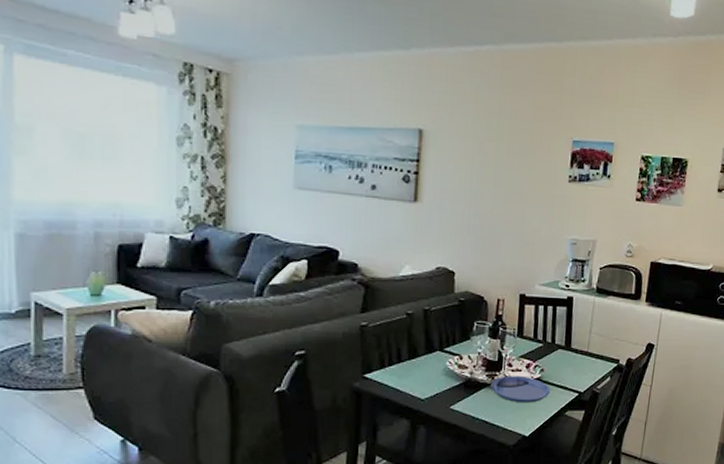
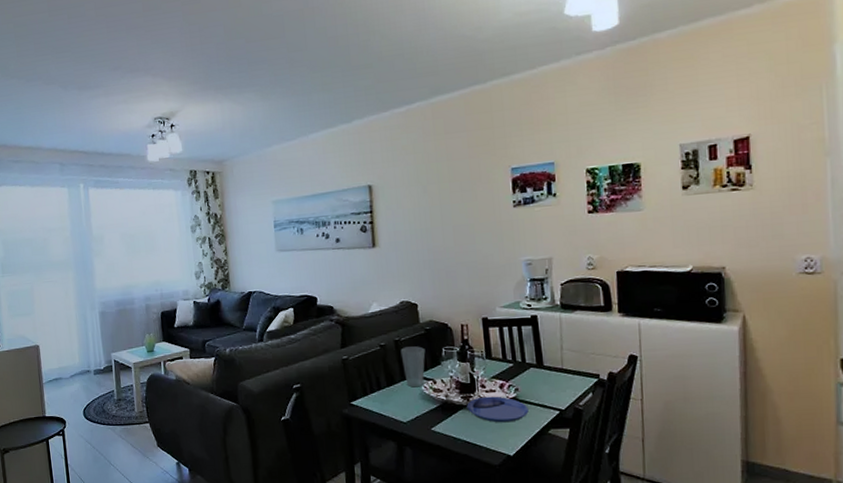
cup: none [428,318,456,362] -> present [400,346,426,388]

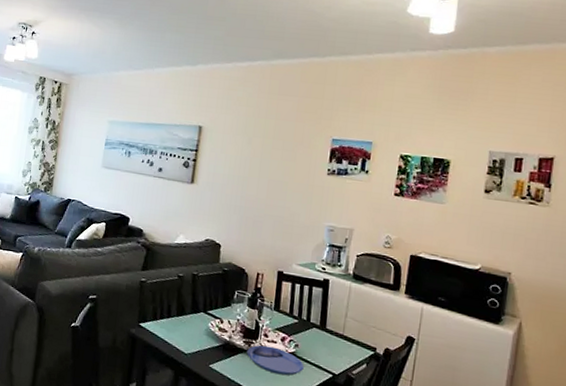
cup: present [400,346,426,388] -> none [195,282,220,323]

